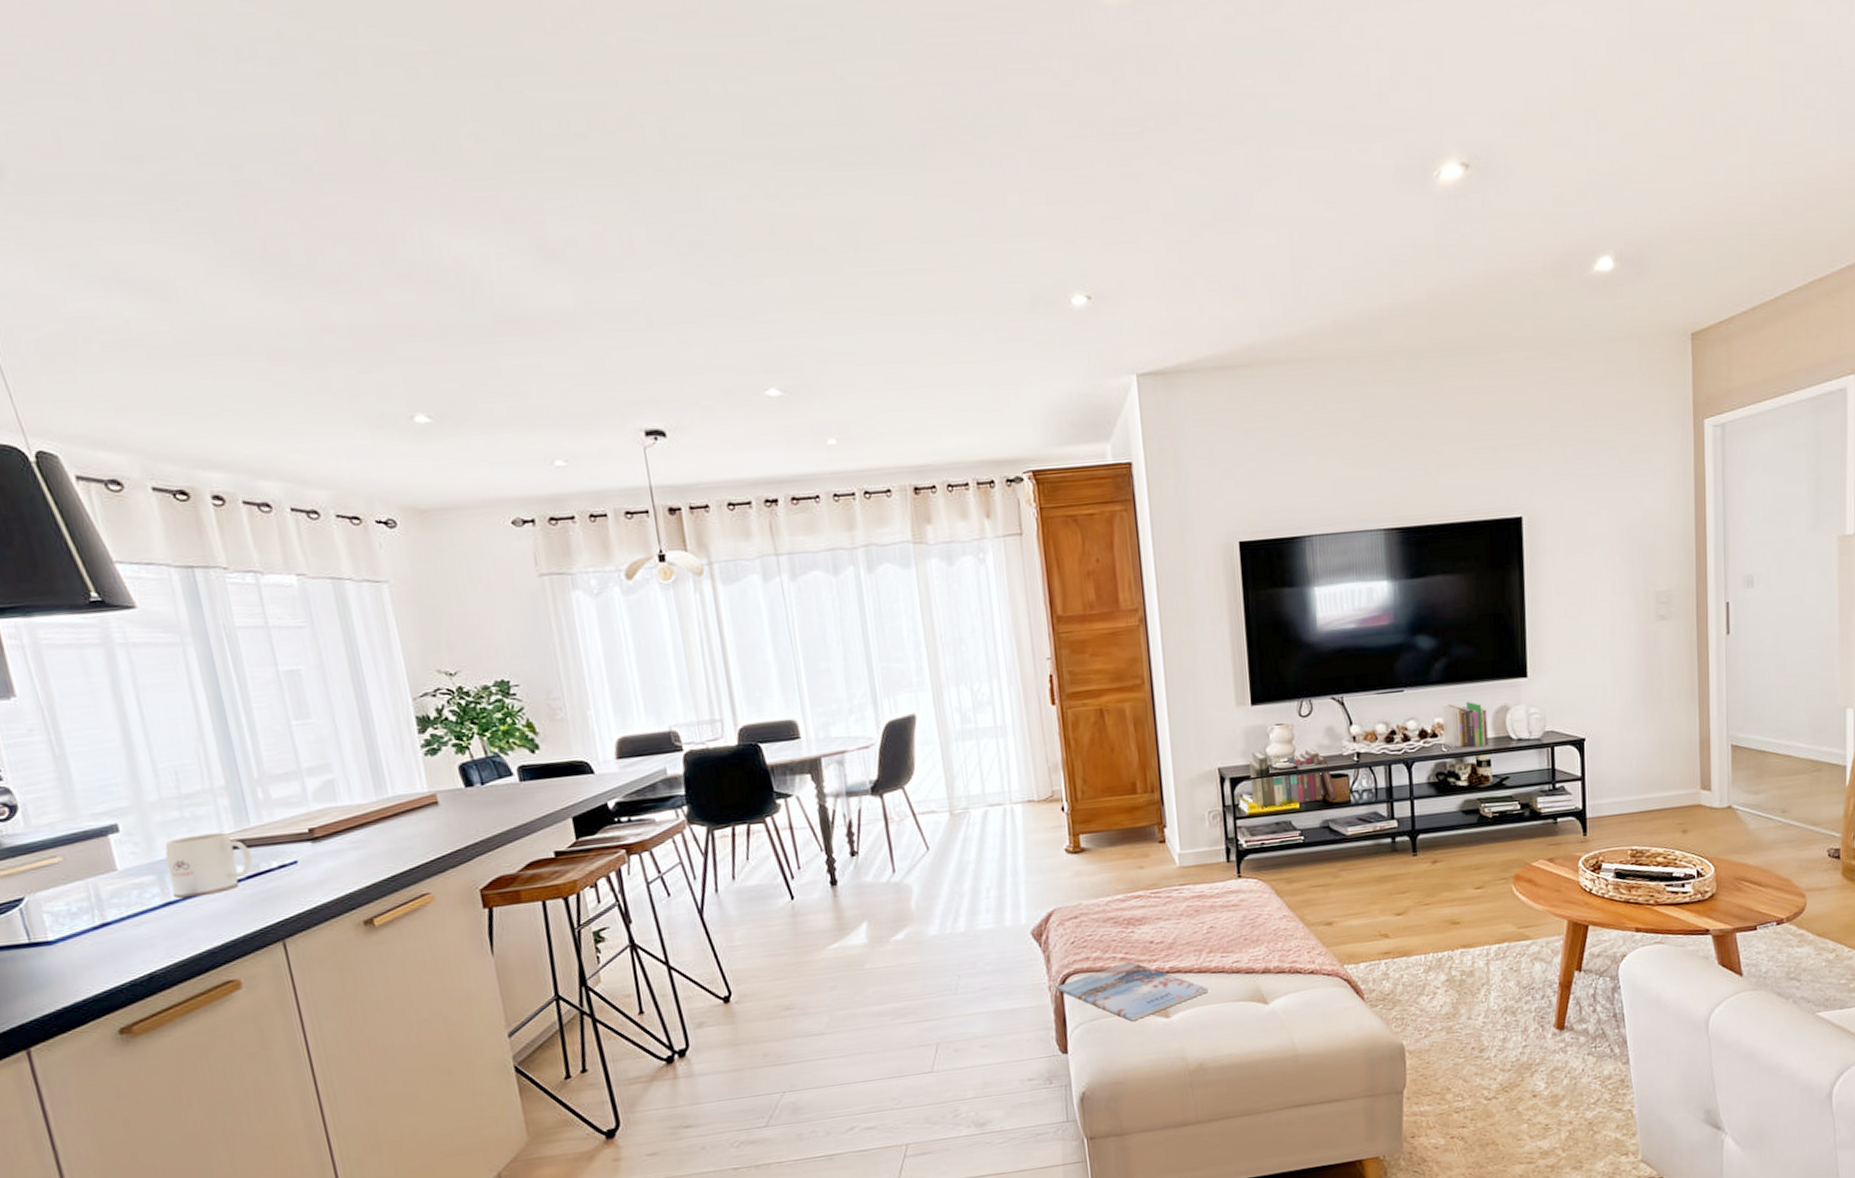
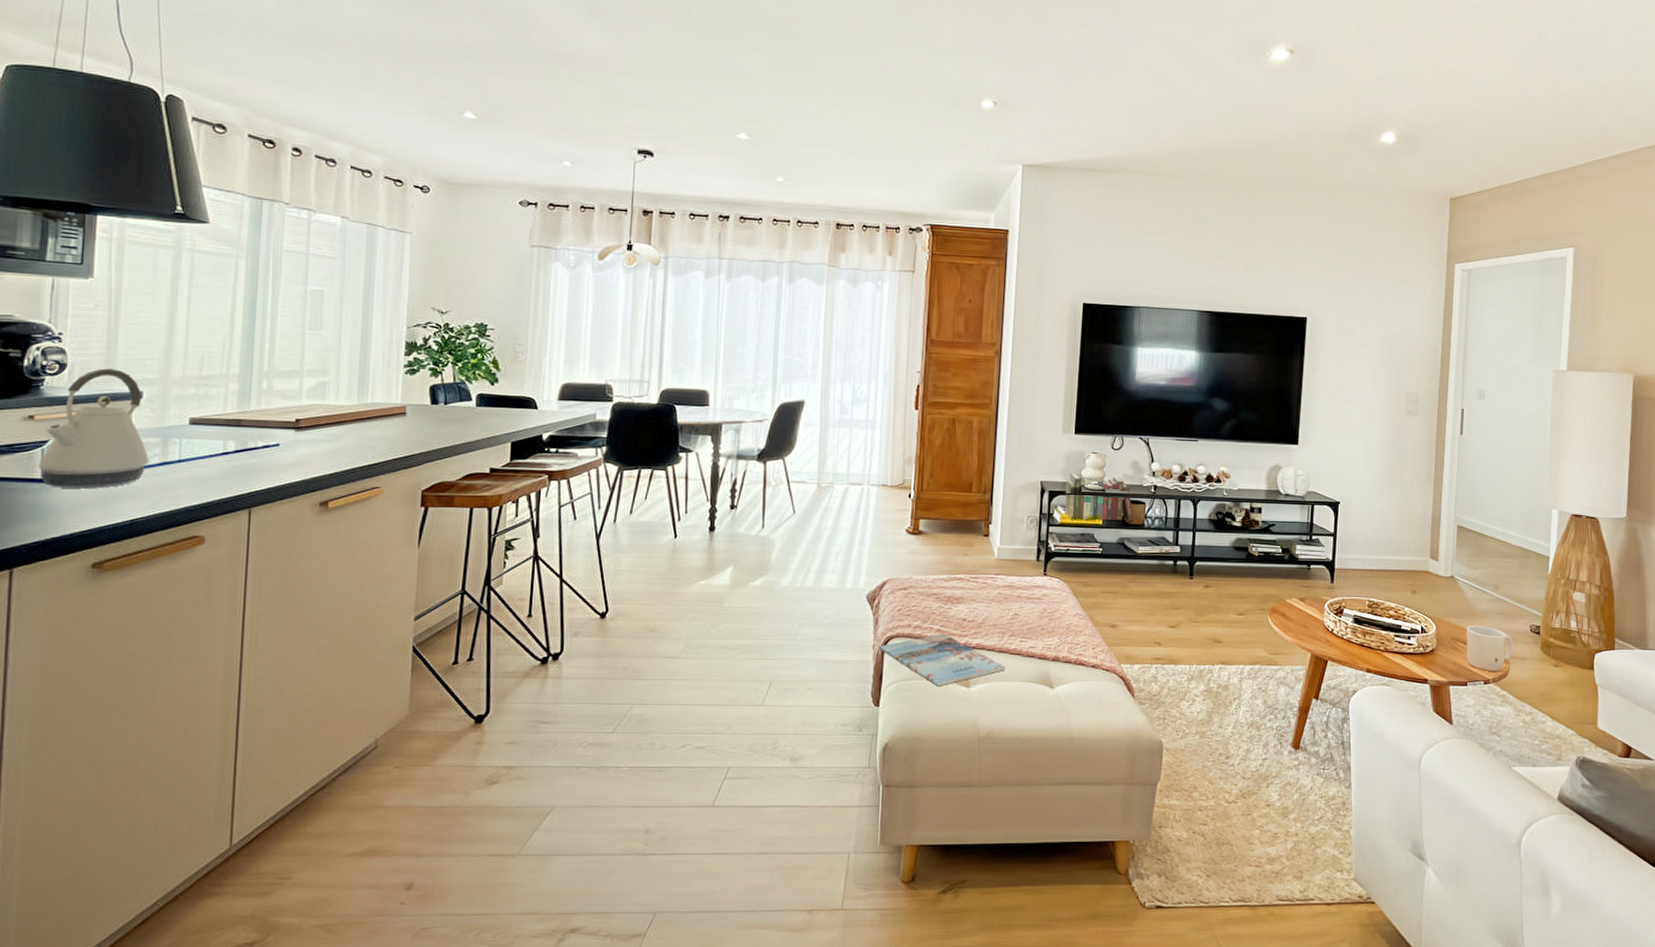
kettle: none [15,802,150,951] -> present [38,368,149,489]
mug: present [165,832,253,899] -> none [171,410,244,462]
books: present [1441,700,1488,749] -> none [1225,457,1263,496]
mug: none [1751,858,1809,910] -> present [1466,625,1513,672]

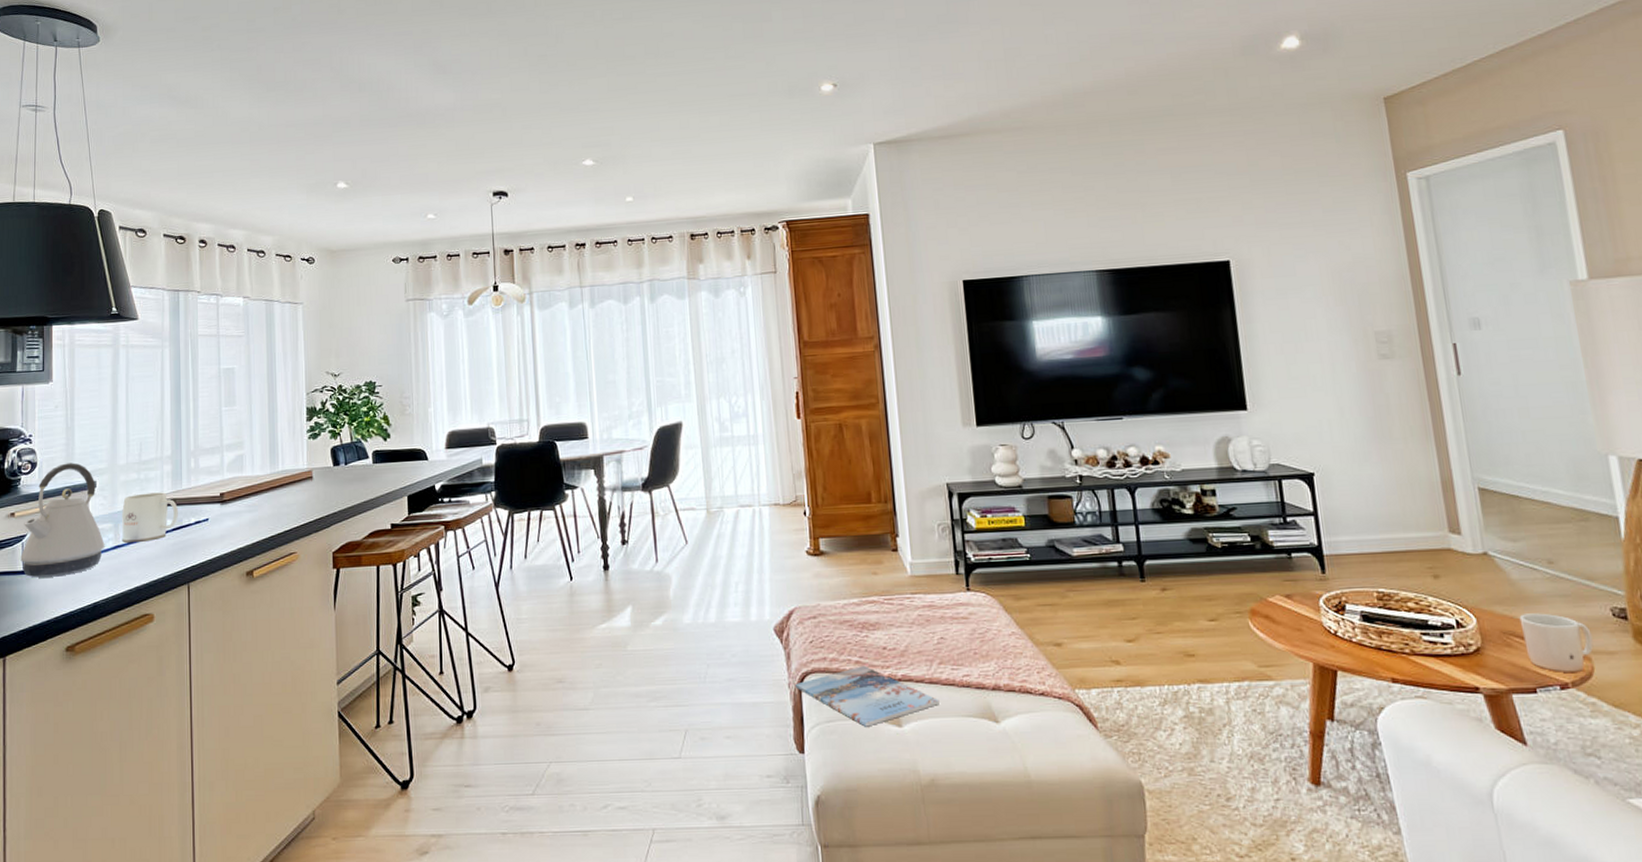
mug: none [171,410,244,462] -> present [121,492,179,544]
books: present [1065,473,1134,521] -> none [976,469,1062,524]

